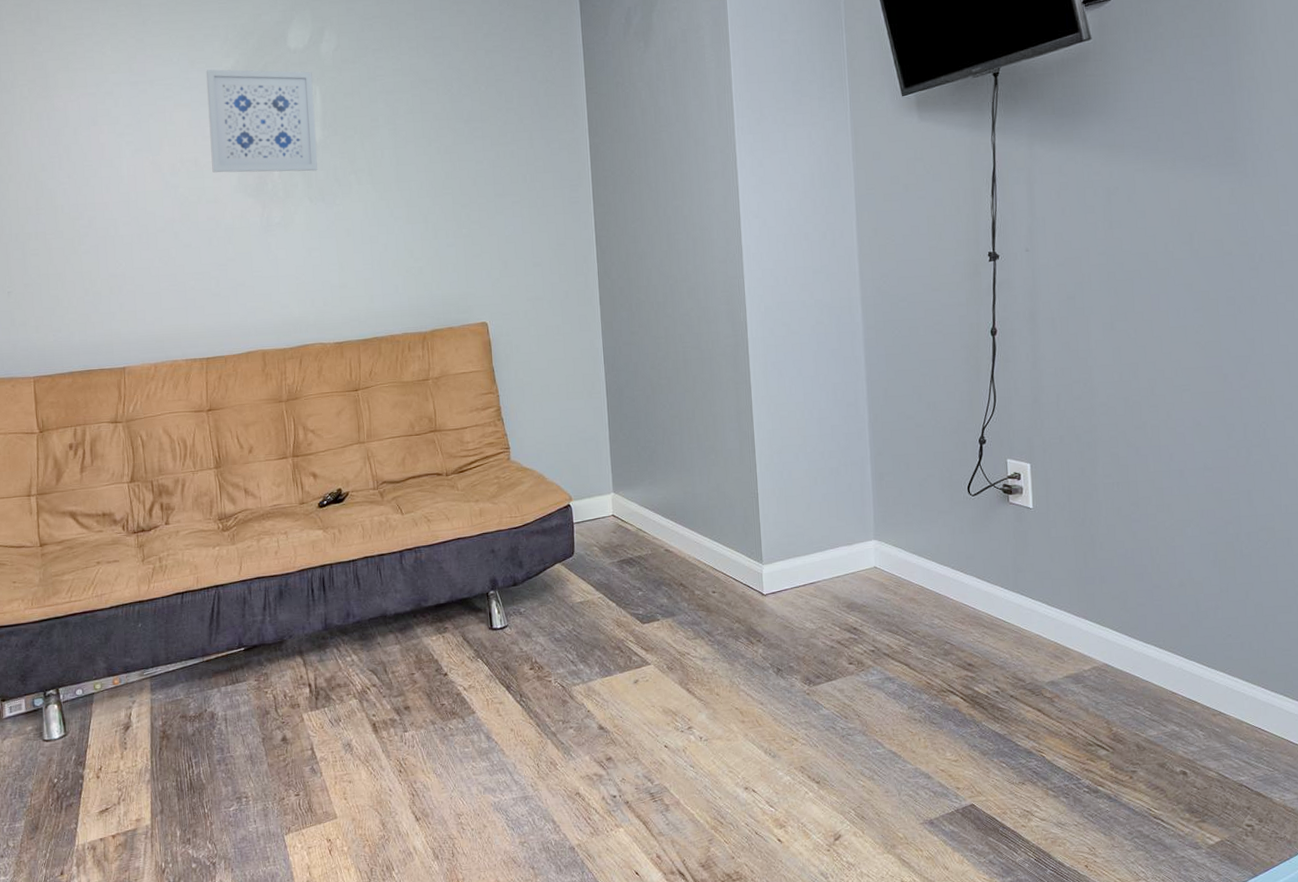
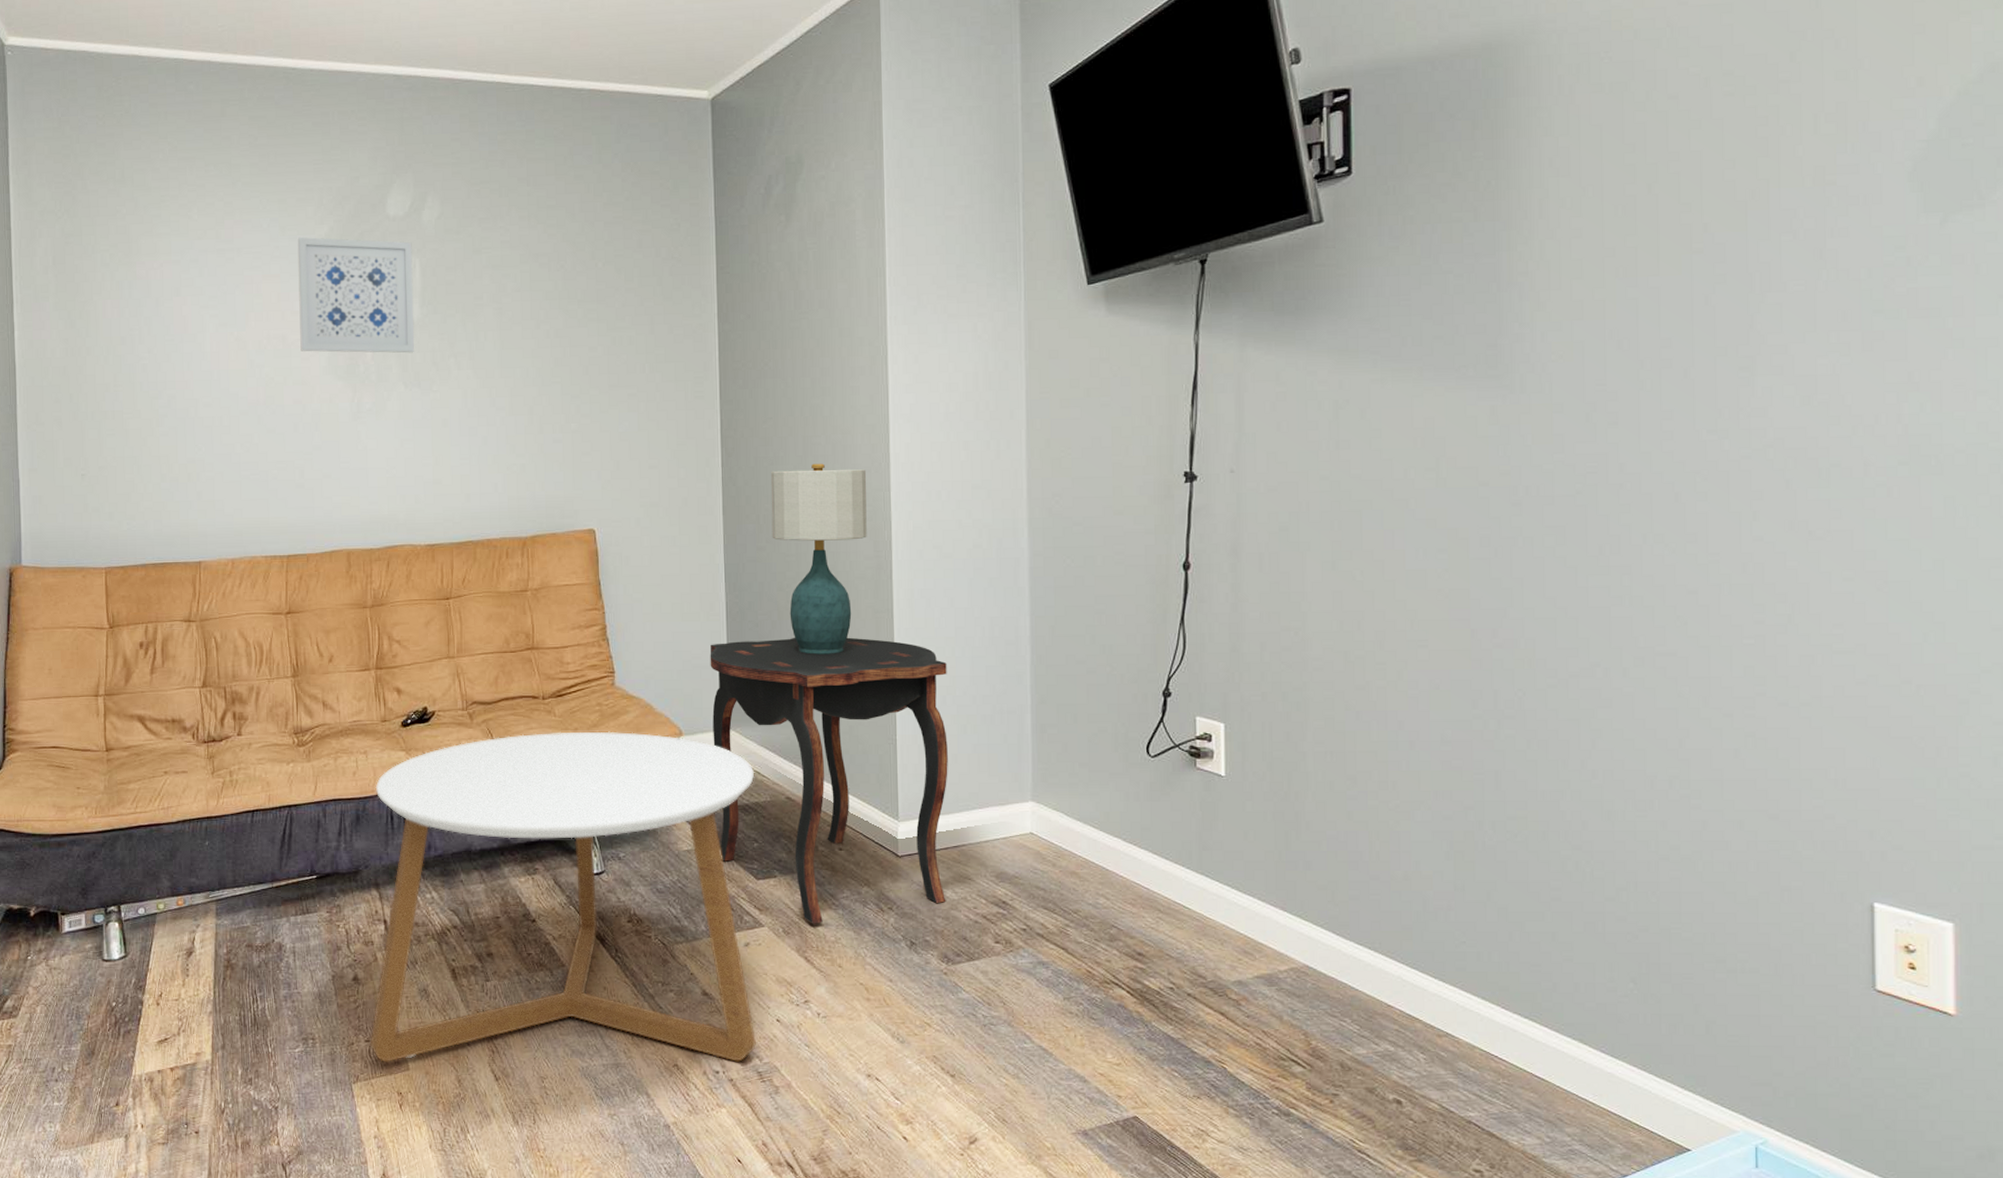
coffee table: none [296,500,647,813] -> present [370,731,756,1062]
side table: none [593,406,806,659] -> present [710,637,948,924]
table lamp: none [640,256,726,424] -> present [770,463,867,655]

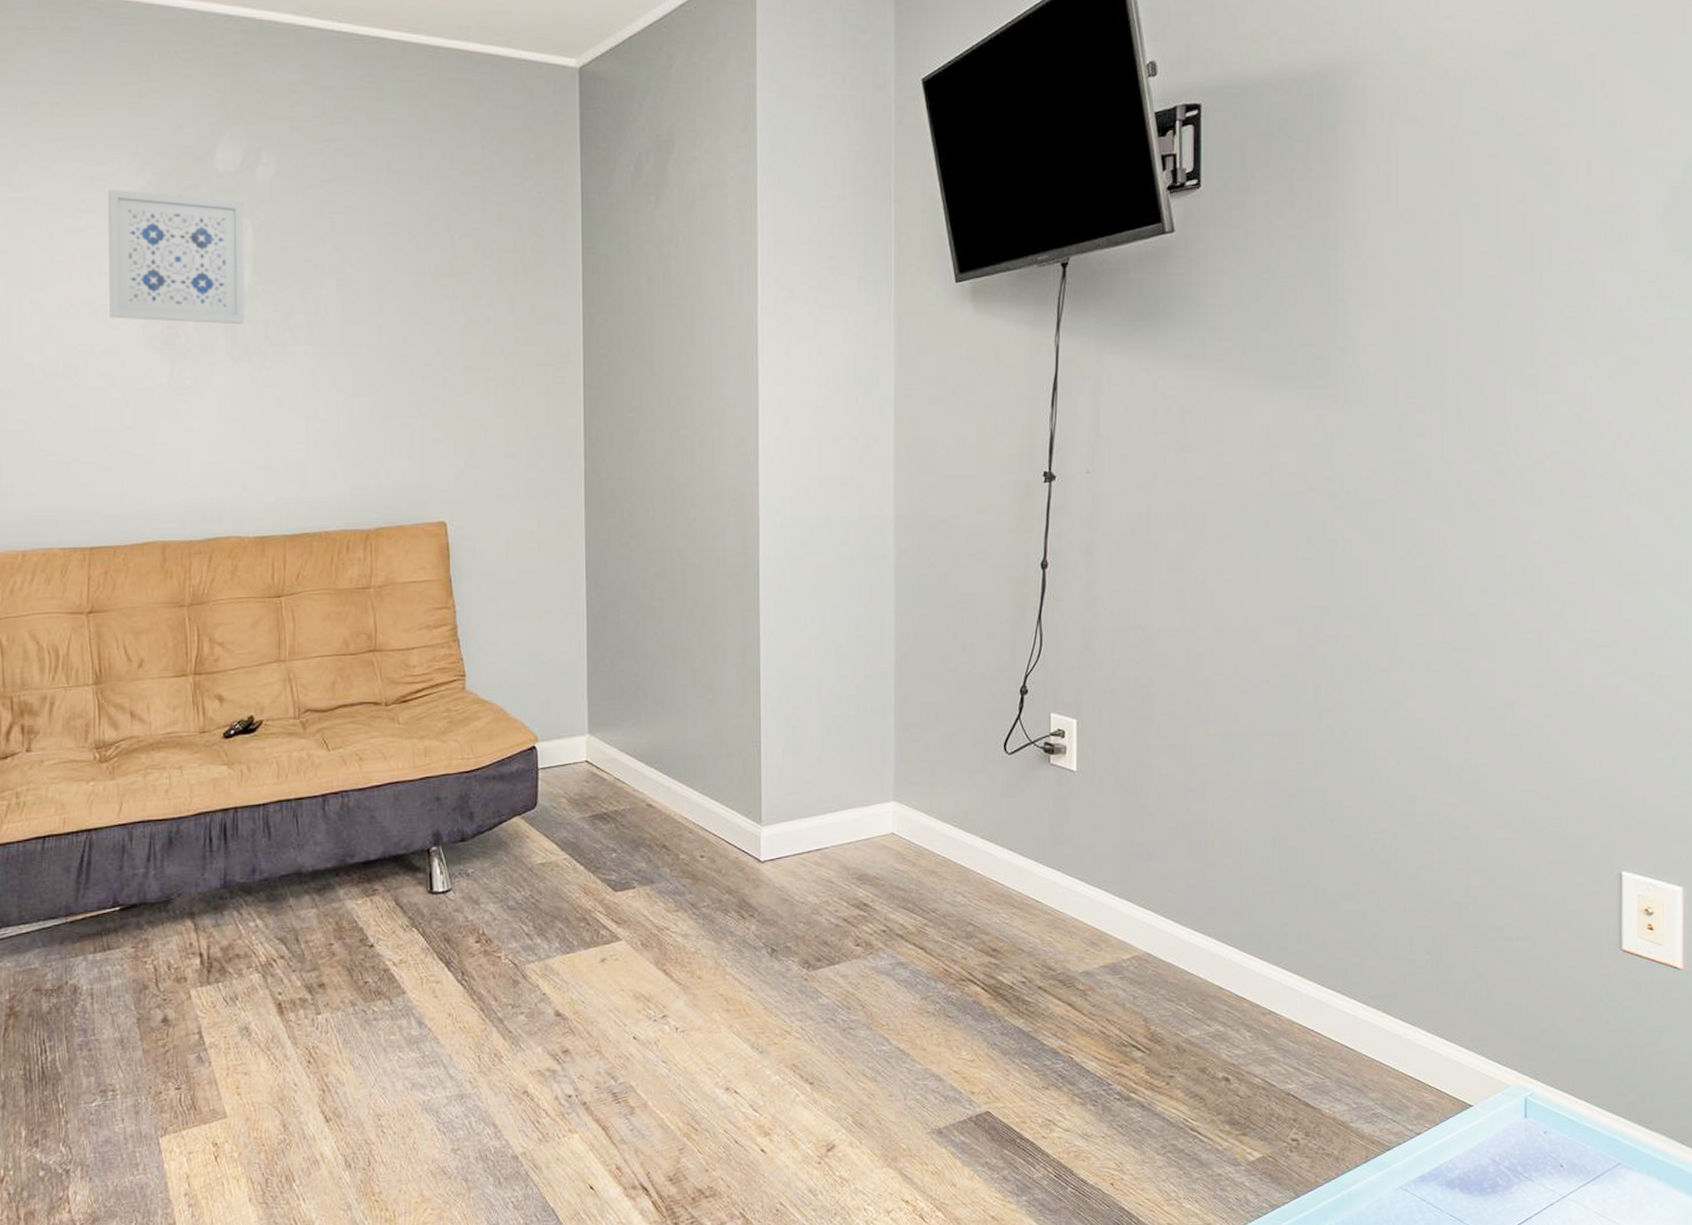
coffee table: present [370,731,756,1062] -> none [181,739,614,1111]
side table: present [710,637,948,924] -> none [568,636,812,935]
table lamp: present [770,463,867,655] -> none [635,456,735,655]

